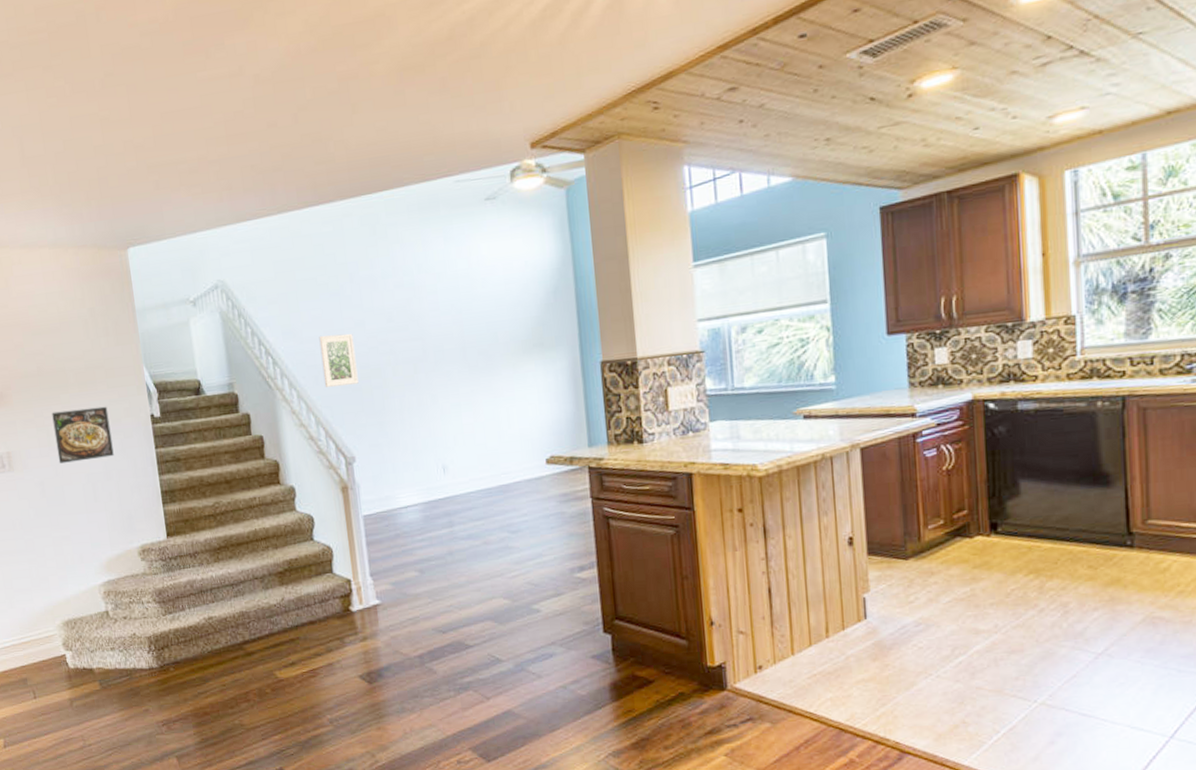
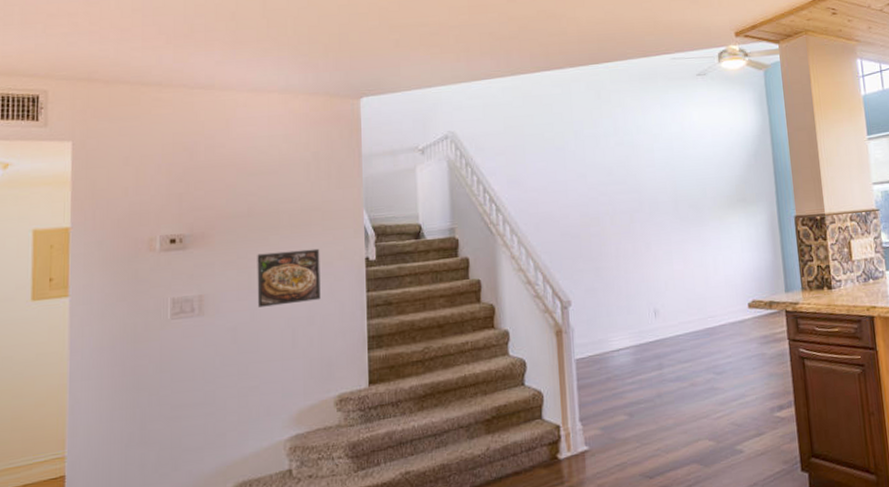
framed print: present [319,333,359,387] -> none [542,184,578,234]

